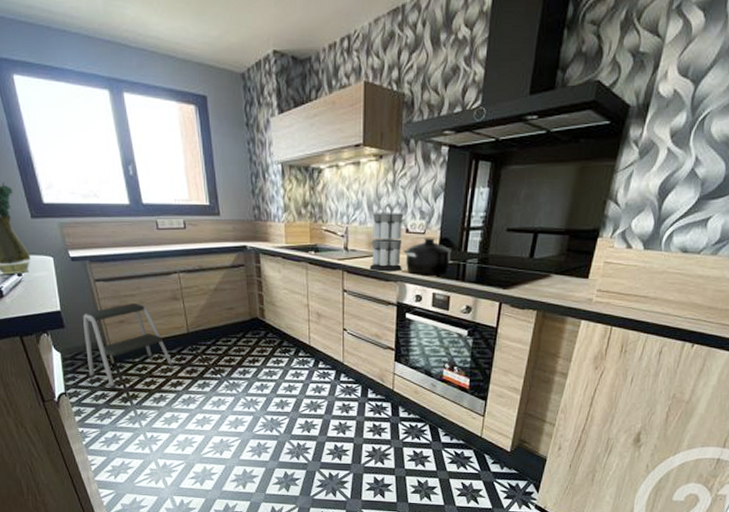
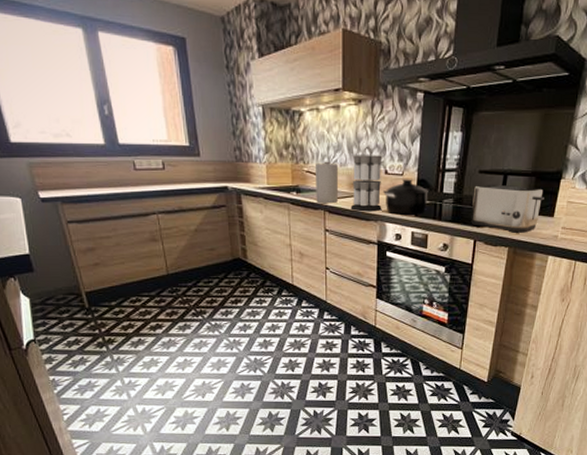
step stool: present [83,303,175,389] -> none [54,245,154,334]
paper towel holder: none [334,219,357,264] -> present [316,161,338,204]
toaster: none [496,243,578,295] -> present [471,184,544,233]

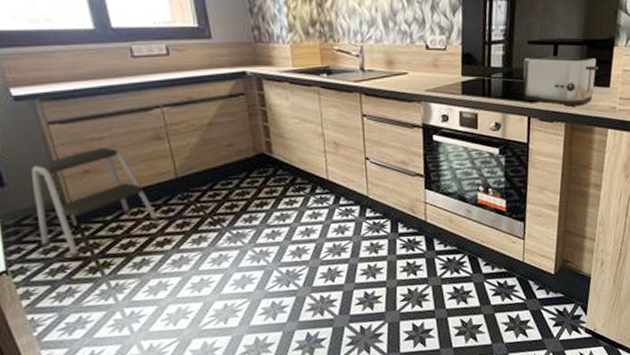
step stool: none [54,245,154,334] -> present [31,148,160,259]
paper towel holder: present [316,161,338,204] -> none [347,38,375,86]
spice rack: present [350,146,383,212] -> none [389,19,425,92]
saucepan: present [382,179,430,215] -> none [424,54,476,94]

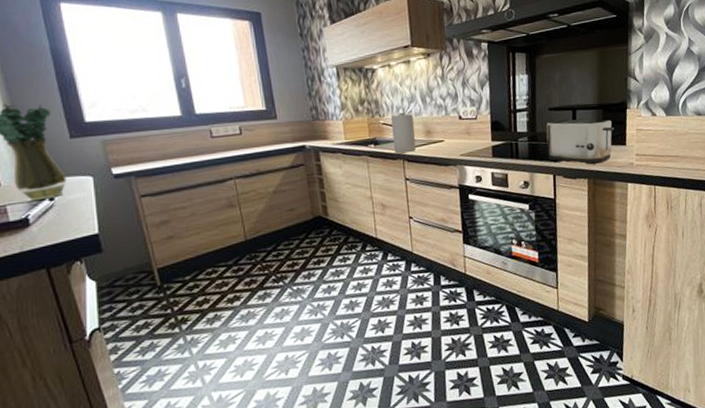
step stool: present [31,148,160,259] -> none [125,215,231,316]
paper towel holder: none [347,38,375,86] -> present [391,112,416,154]

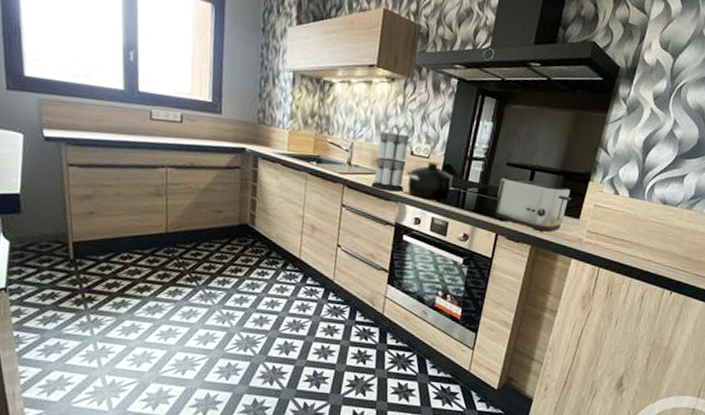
paper towel holder: present [391,112,416,154] -> none [336,134,363,179]
spice rack: none [427,95,460,157] -> present [371,124,410,192]
saucepan: none [458,122,504,157] -> present [406,162,455,201]

